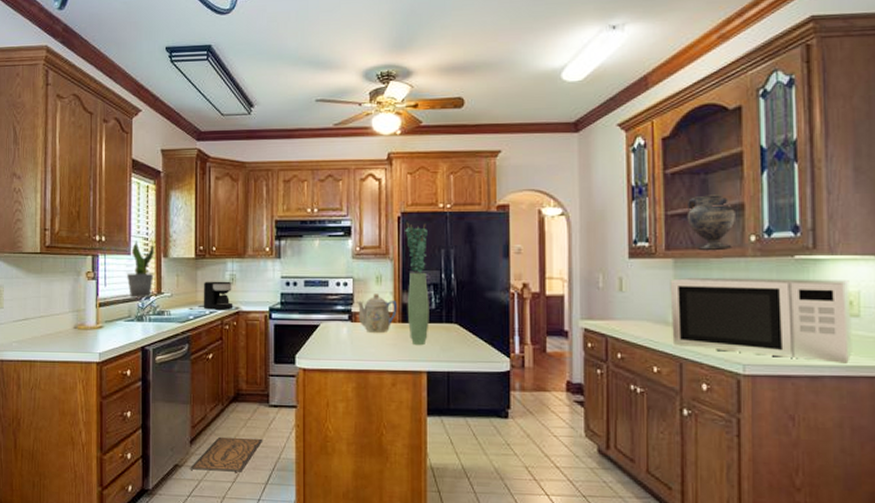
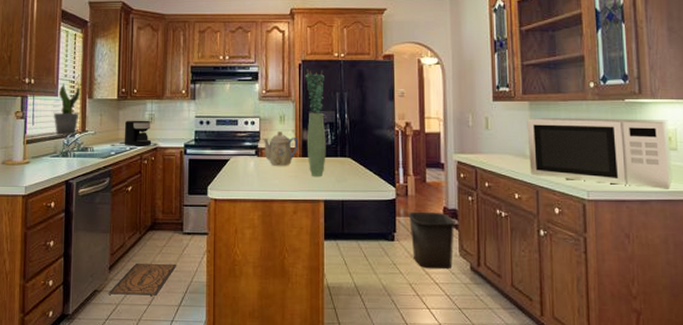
waste bin: none [525,385,582,452] -> present [408,211,457,270]
ceramic jug: present [686,193,735,250] -> none [539,47,578,94]

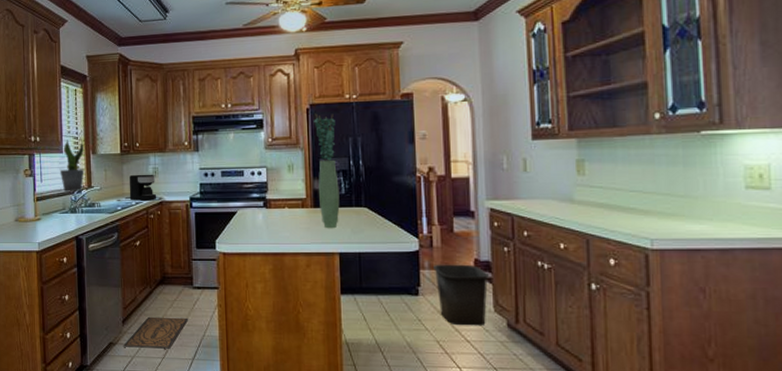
teapot: present [263,130,298,167] -> none [271,180,309,219]
microwave: present [527,118,673,189] -> none [574,153,764,236]

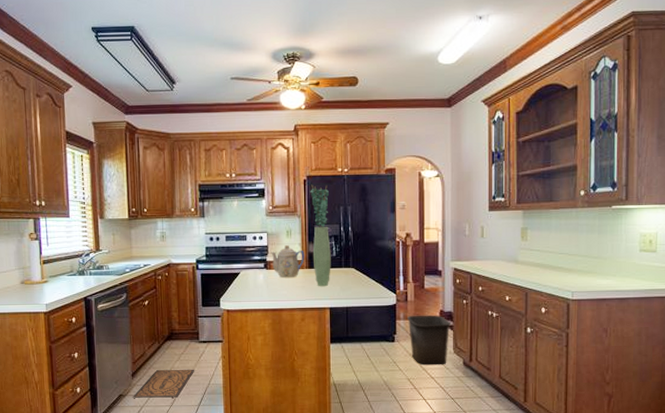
potted plant: present [59,140,85,192] -> none [66,204,92,255]
coffee maker: present [116,174,162,201] -> none [124,238,169,264]
teapot: none [271,180,309,219] -> present [271,244,304,279]

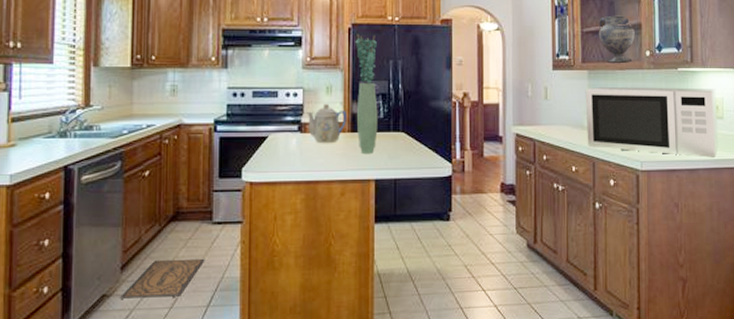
waste bin: present [407,315,452,366] -> none [464,188,514,249]
microwave: none [520,224,651,288] -> present [585,87,718,158]
ceramic jug: none [533,157,570,203] -> present [598,14,635,63]

